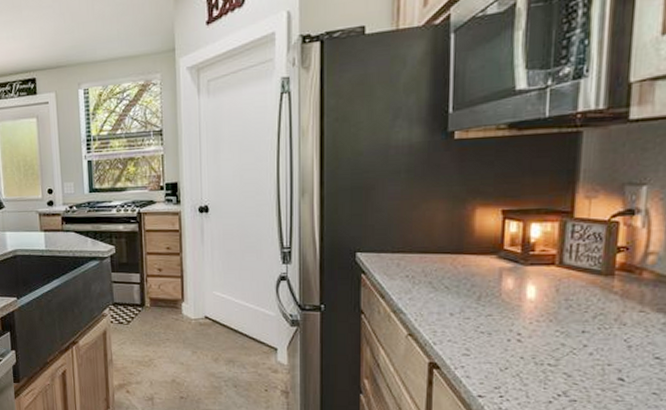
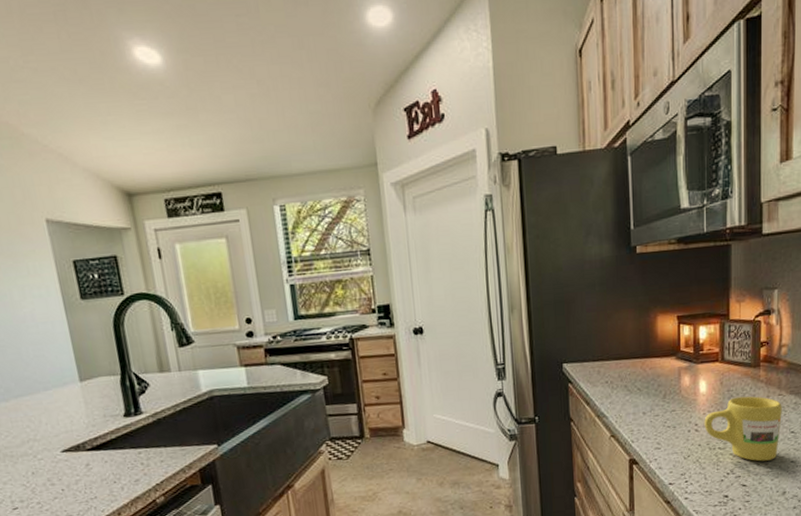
mug: none [529,308,644,388] -> present [704,396,782,462]

